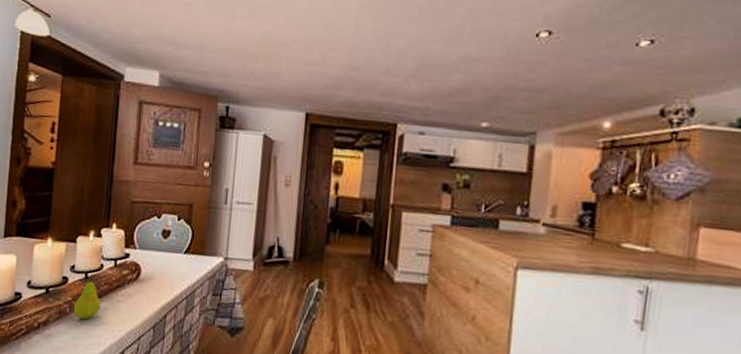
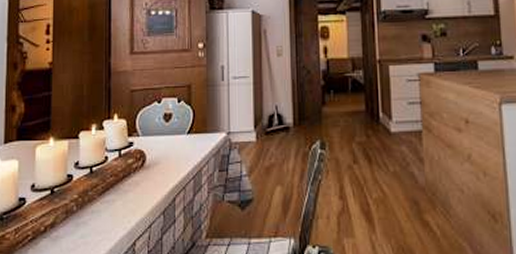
fruit: present [73,275,101,320] -> none [80,169,108,215]

